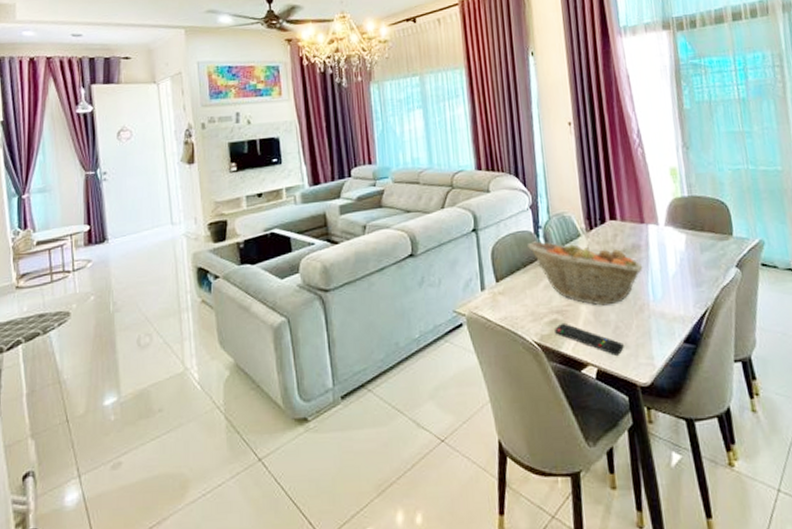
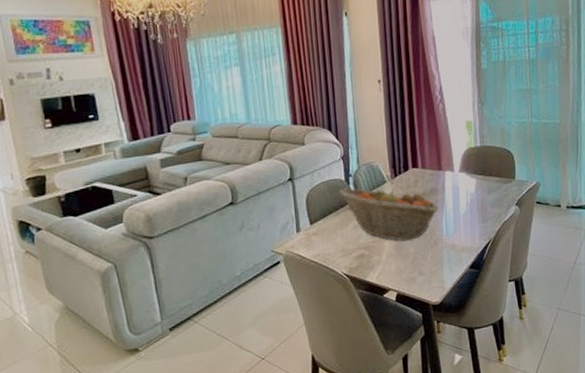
remote control: present [555,322,624,356] -> none [362,256,420,282]

